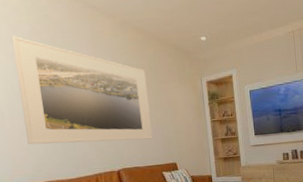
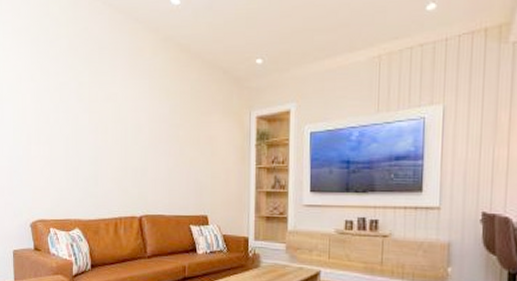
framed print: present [11,35,153,145] -> none [48,50,185,183]

